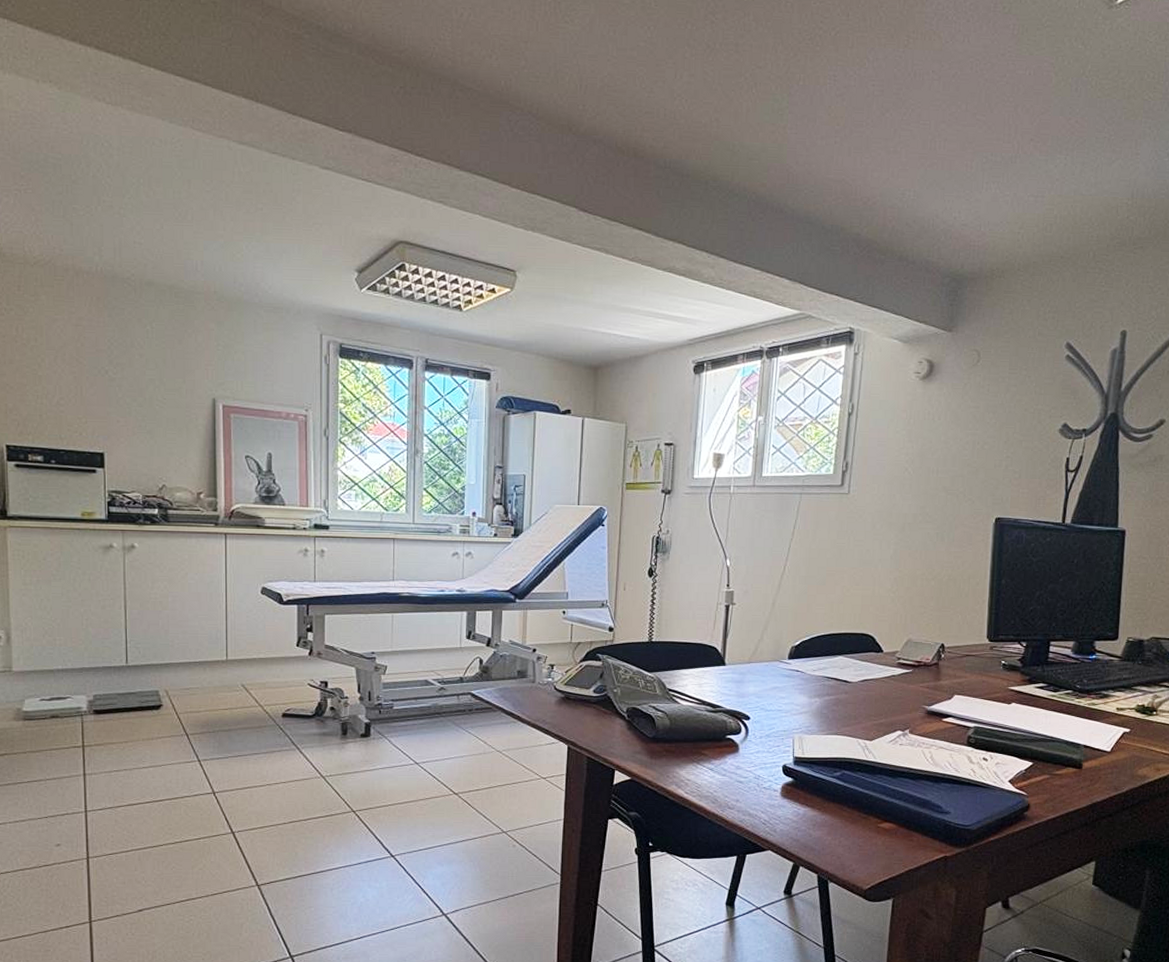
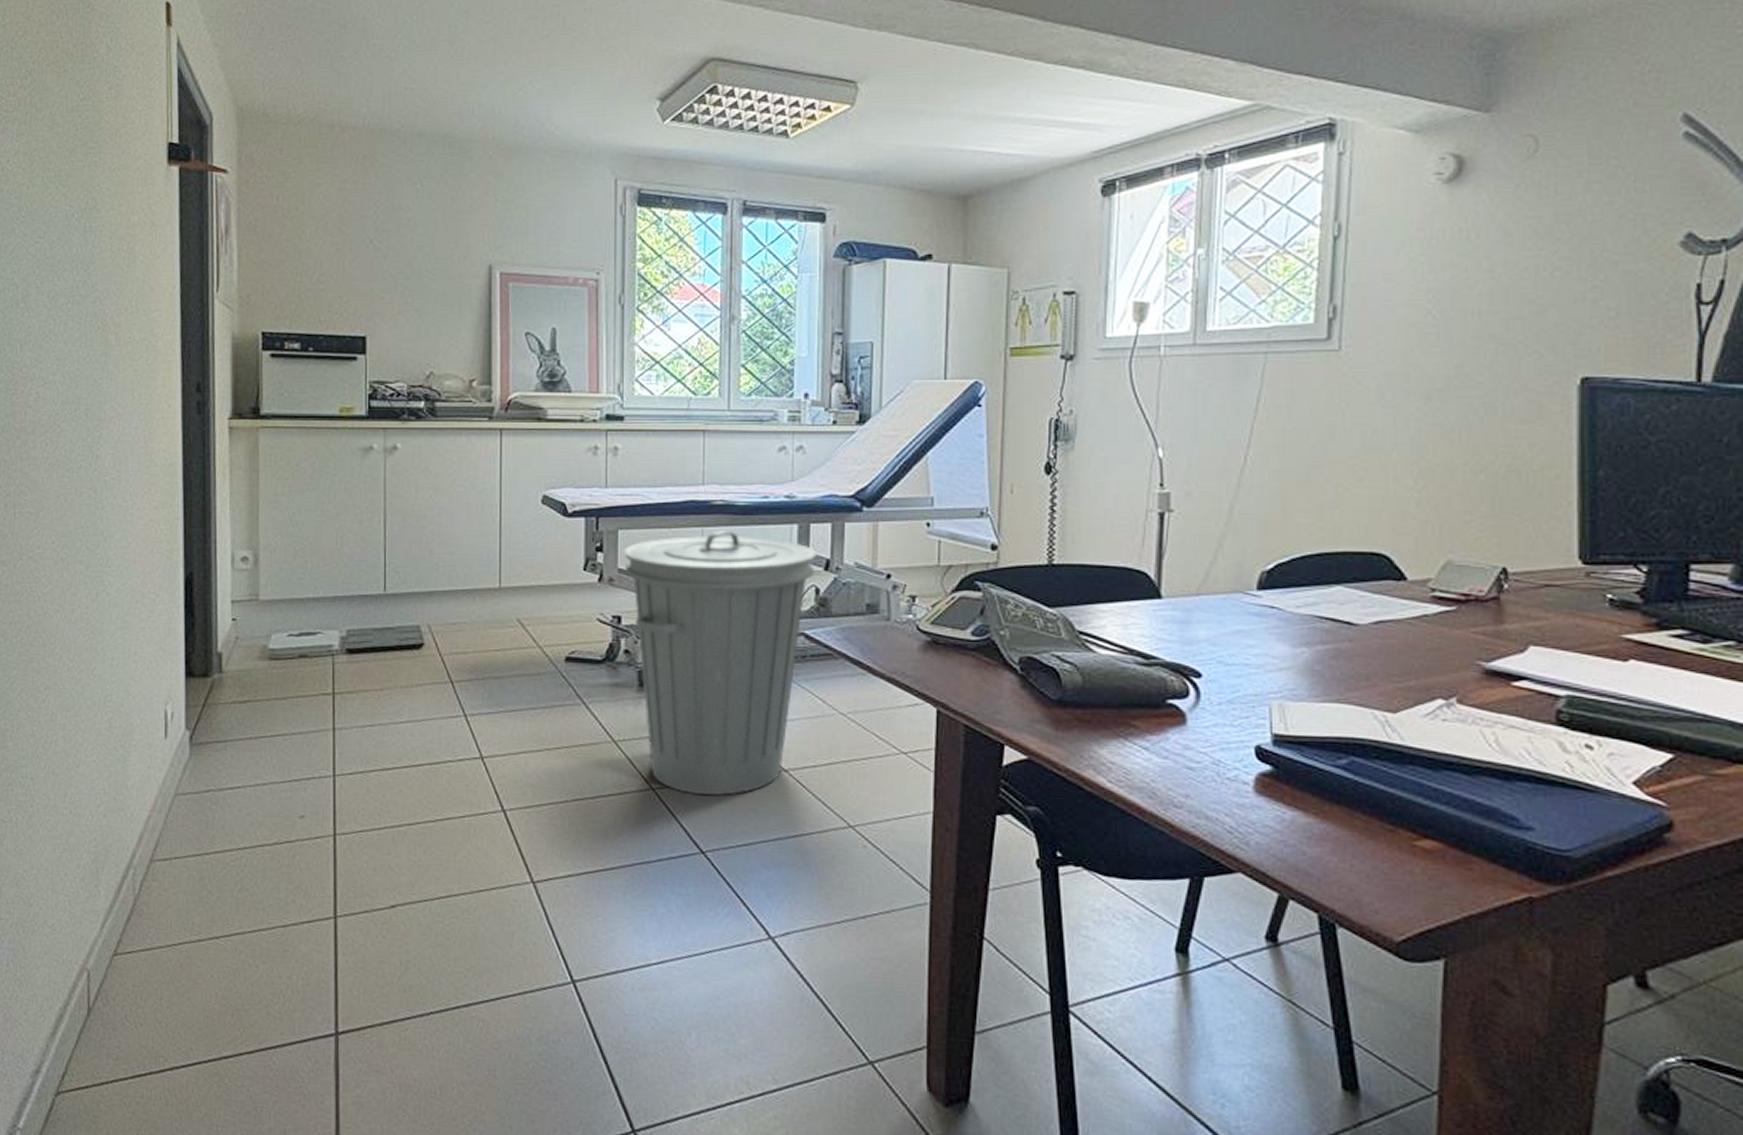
trash can: none [329,616,481,814] -> present [623,530,817,796]

